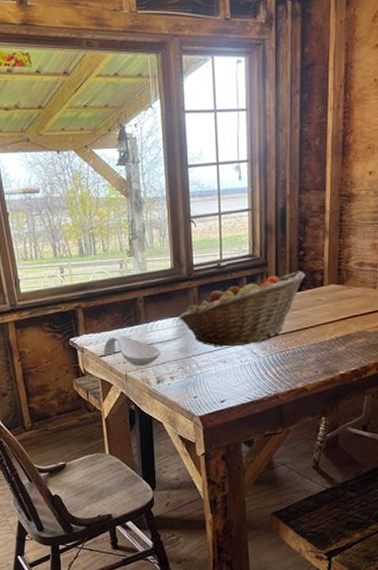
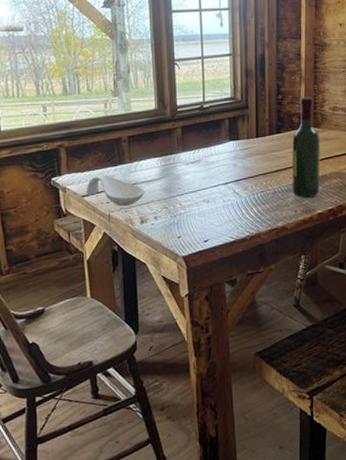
fruit basket: present [179,271,306,347] -> none [163,114,284,187]
wine bottle: none [313,252,344,358] -> present [291,97,320,198]

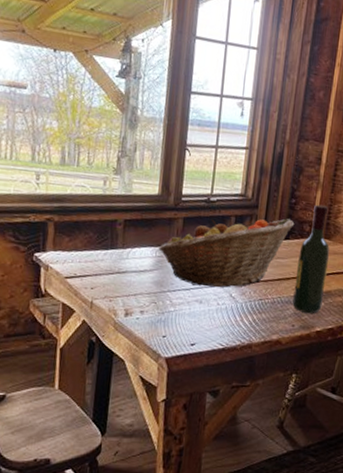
spoon rest: present [86,174,145,207] -> none [70,257,134,295]
fruit basket: none [163,114,284,187] -> present [158,218,295,288]

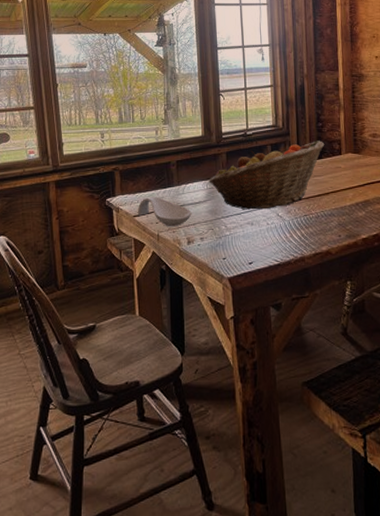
spoon rest: none [70,257,134,295] -> present [137,196,192,227]
wine bottle: present [292,204,330,313] -> none [333,124,364,223]

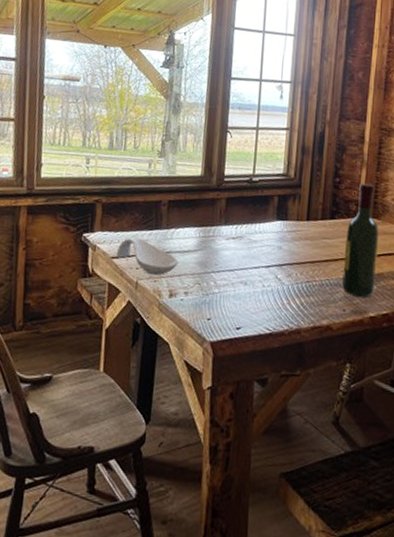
fruit basket: present [209,140,325,210] -> none [202,198,340,269]
wine bottle: none [333,124,364,223] -> present [342,183,379,297]

